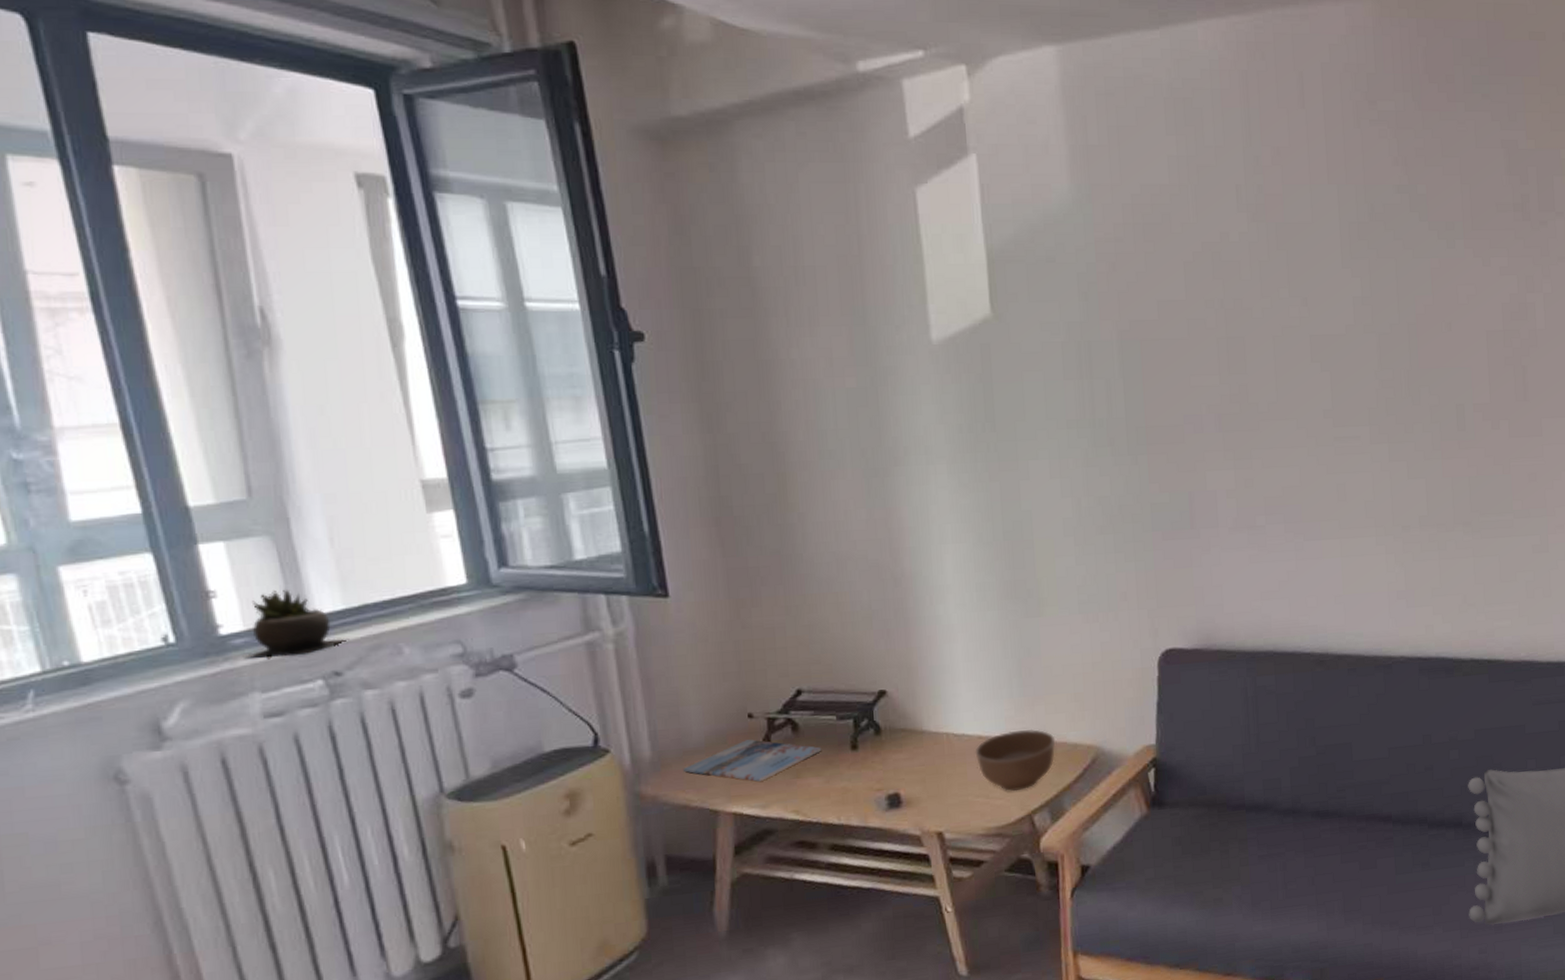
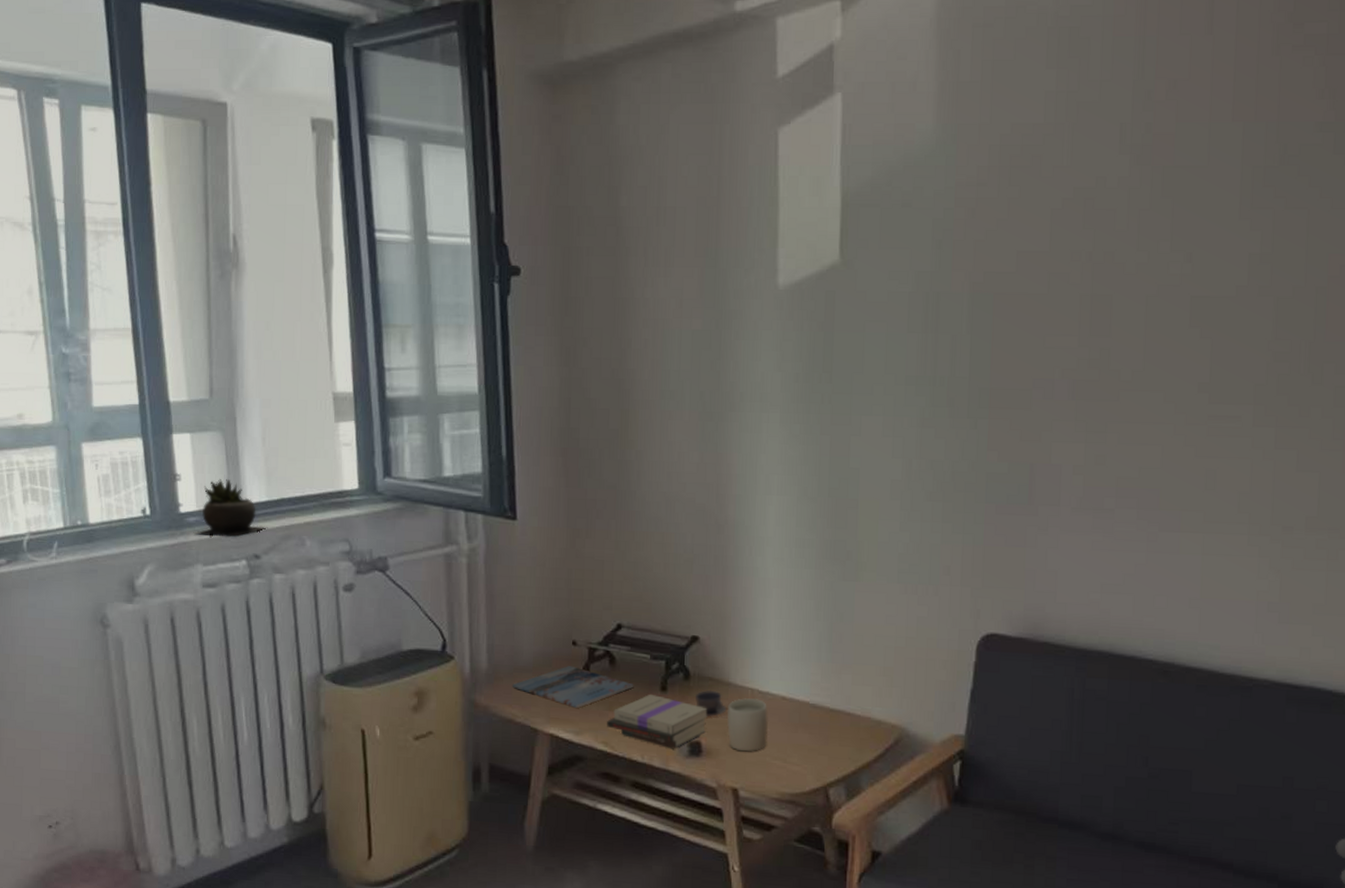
books: none [796,754,904,805] -> present [607,693,708,750]
teacup: none [888,740,923,767] -> present [694,690,727,717]
mug: none [923,741,968,796] -> present [727,697,769,752]
bowl: present [975,728,1056,791] -> none [777,696,860,760]

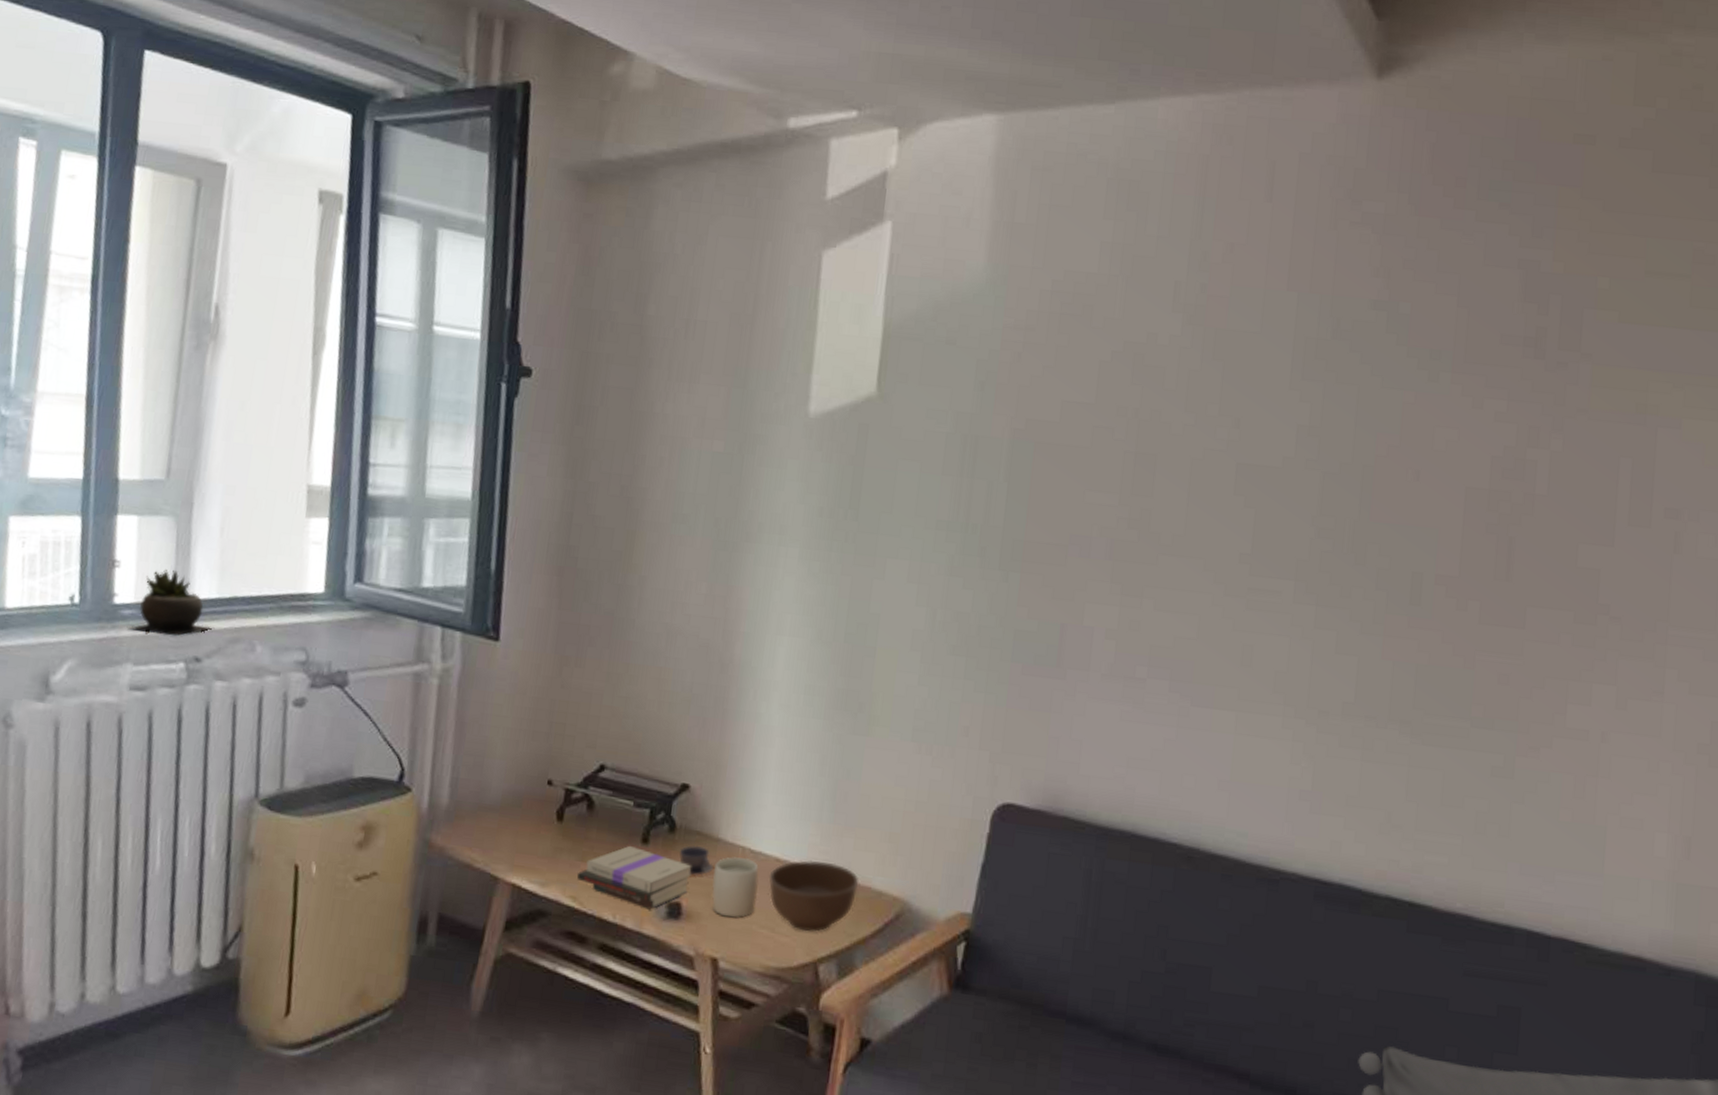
magazine: present [512,666,634,709] -> none [474,808,613,857]
bowl: none [777,696,860,760] -> present [768,859,860,932]

